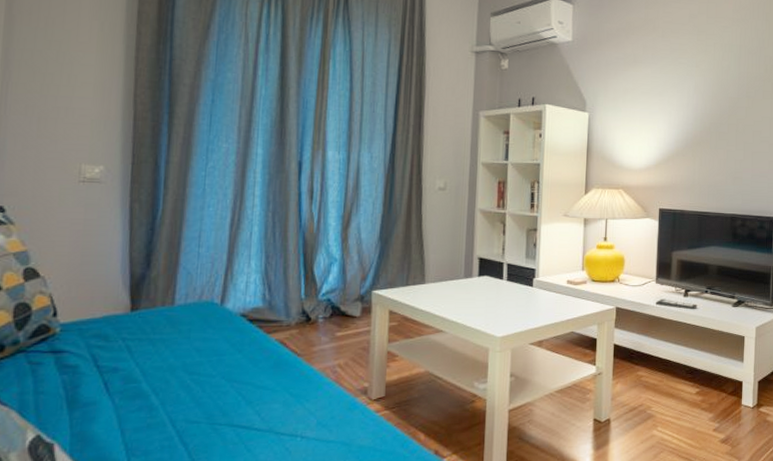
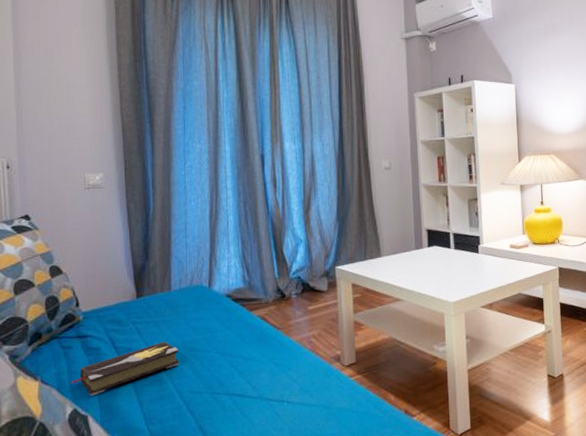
hardback book: none [34,363,176,422] -> present [69,342,180,397]

